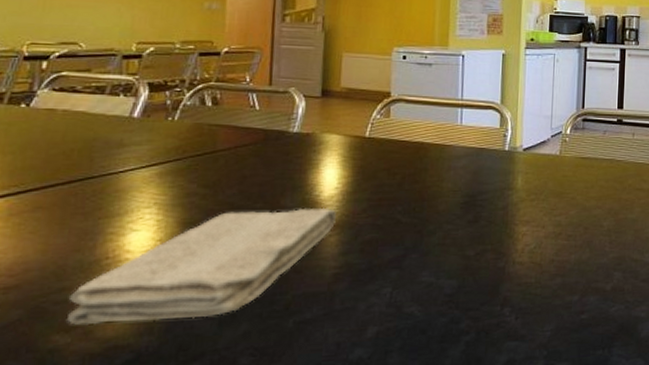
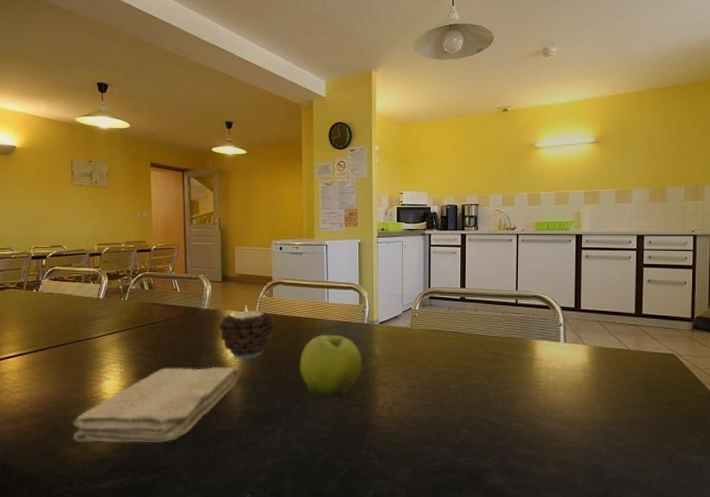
candle: none [312,128,391,199] -> present [218,305,275,360]
fruit: none [419,164,500,244] -> present [299,334,362,398]

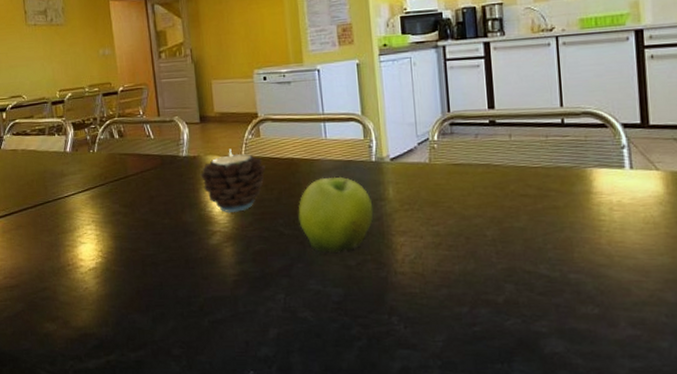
washcloth: present [72,366,238,443] -> none [50,222,229,316]

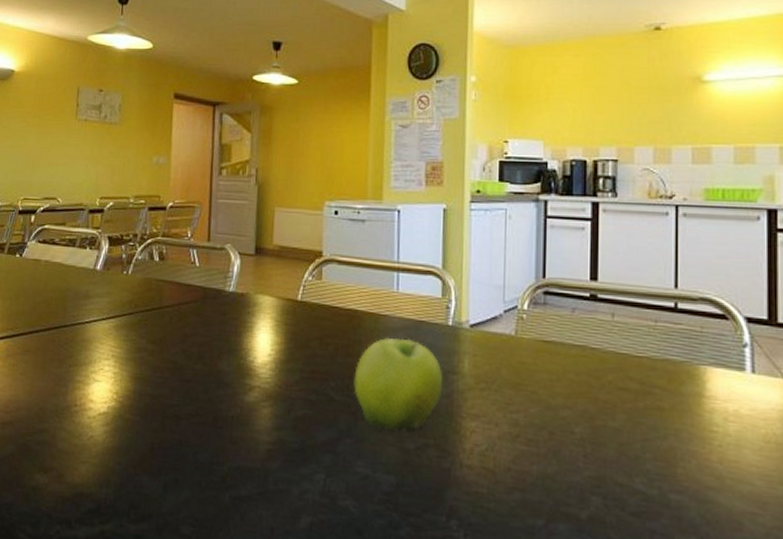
candle: present [200,148,266,214] -> none [246,289,323,367]

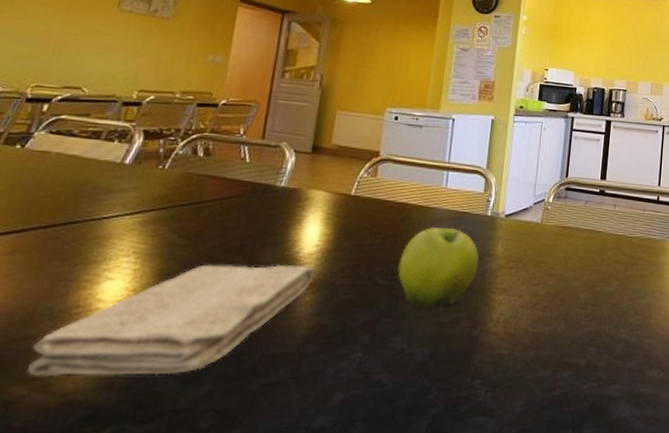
washcloth: none [45,370,269,478] -> present [26,264,314,376]

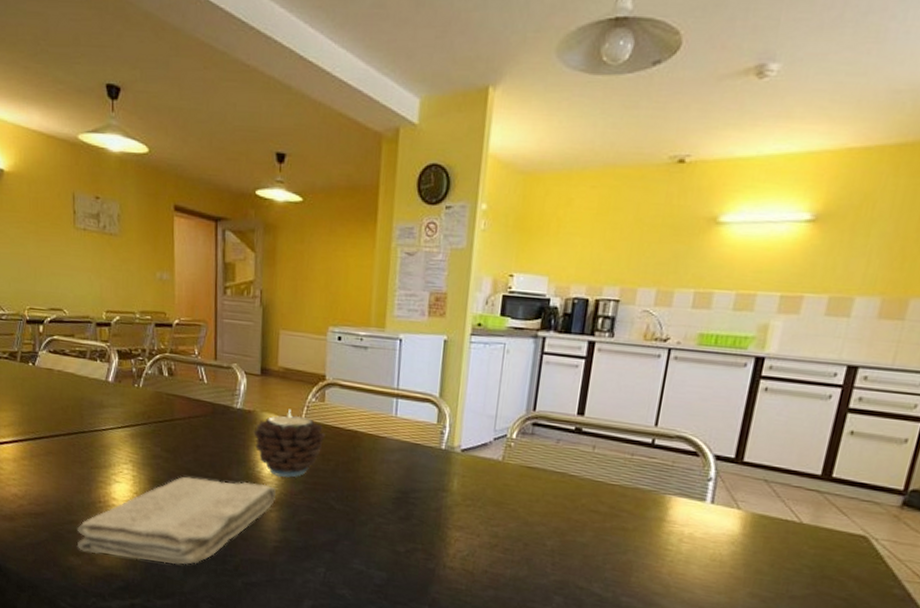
candle: none [295,185,375,256] -> present [253,409,325,478]
fruit: present [397,226,479,309] -> none [352,456,434,538]

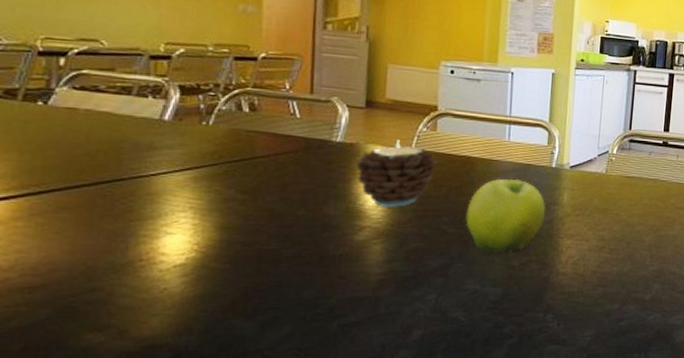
washcloth: present [76,476,276,564] -> none [98,216,381,324]
fruit: none [352,456,434,538] -> present [465,178,546,254]

